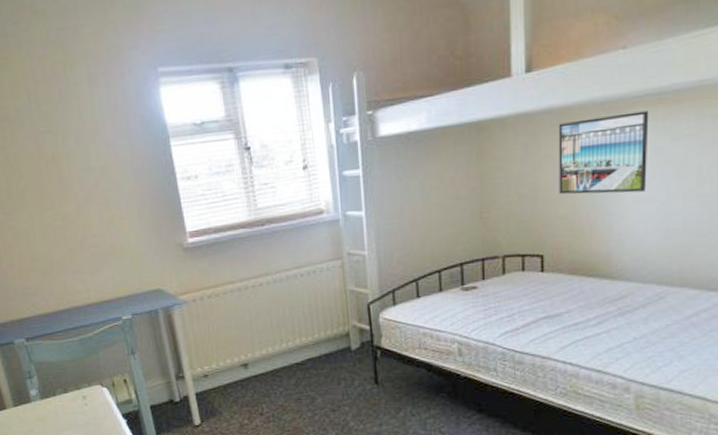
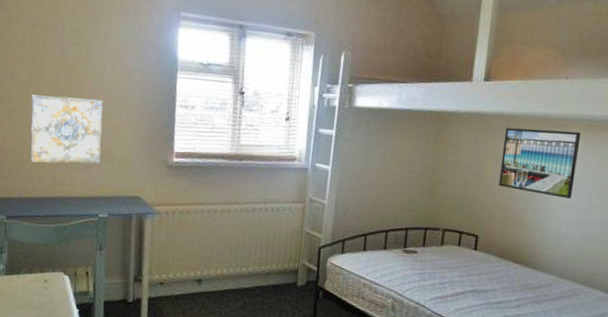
wall art: none [16,190,109,275] -> present [30,94,103,164]

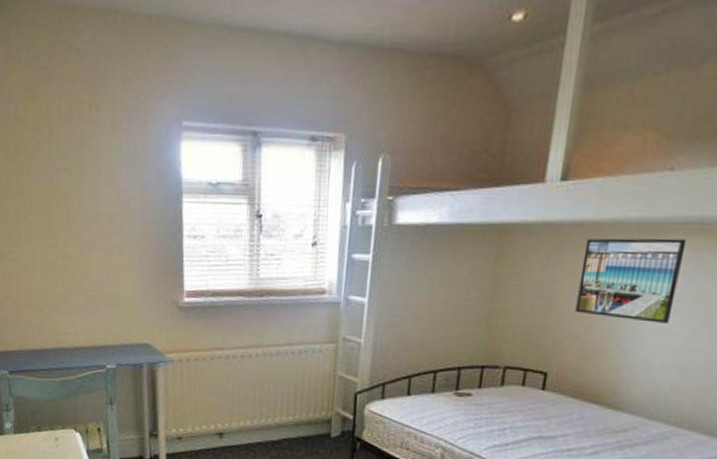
wall art: present [30,94,103,164] -> none [22,233,103,311]

